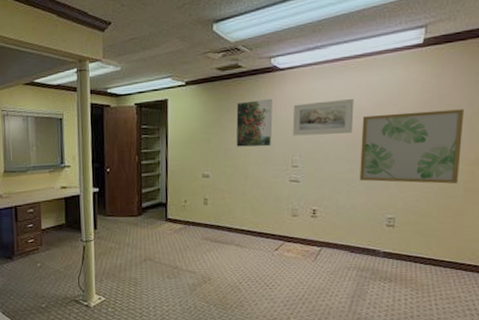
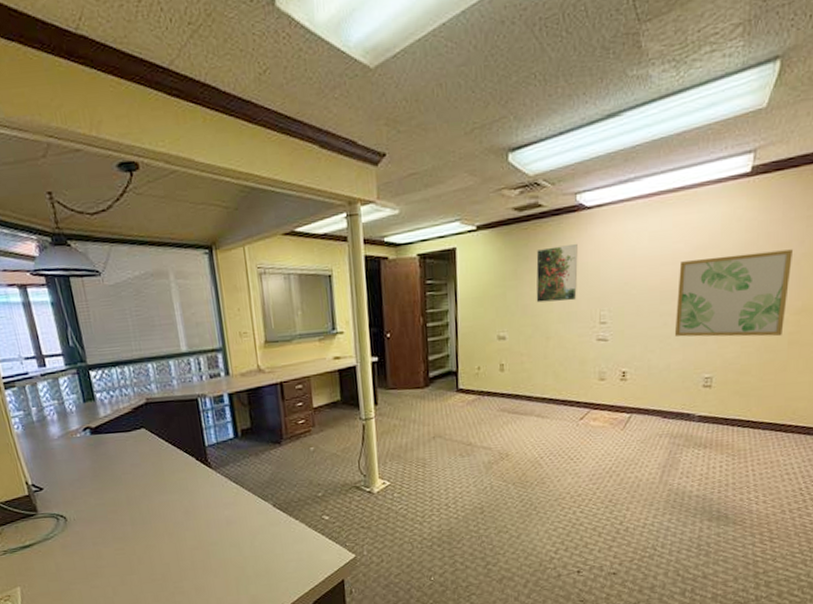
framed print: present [292,98,354,136] -> none [600,240,671,288]

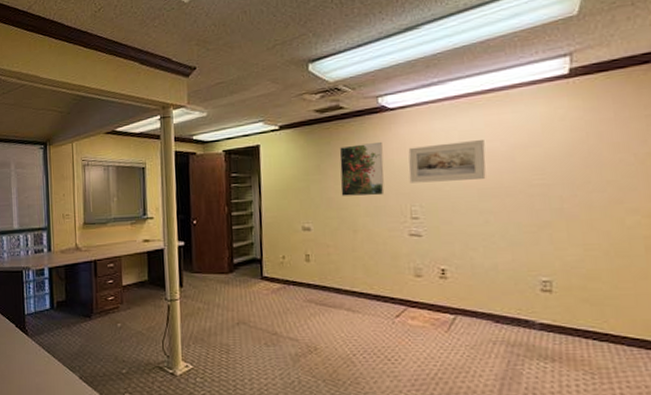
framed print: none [600,240,671,288] -> present [408,139,486,184]
wall art: present [675,249,792,337] -> none [497,148,636,240]

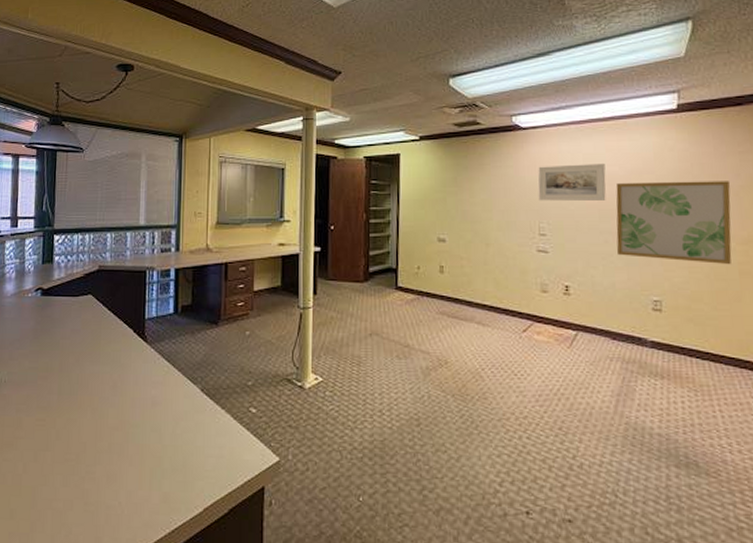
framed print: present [339,141,385,196] -> none [475,158,516,211]
wall art: none [497,148,636,240] -> present [616,181,732,265]

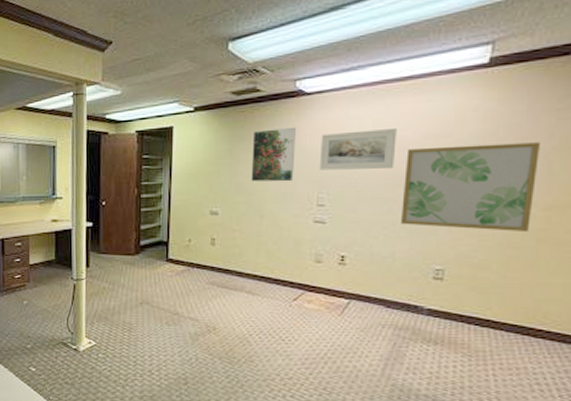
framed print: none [475,158,516,211] -> present [251,127,296,182]

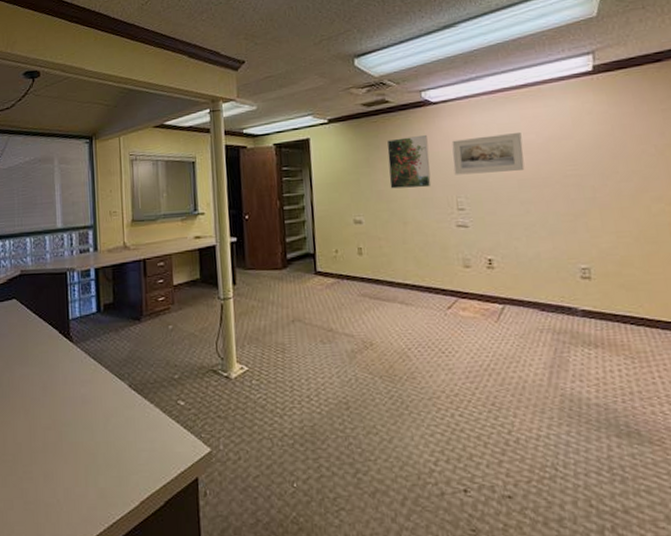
wall art: present [401,142,540,233] -> none [534,140,661,227]

